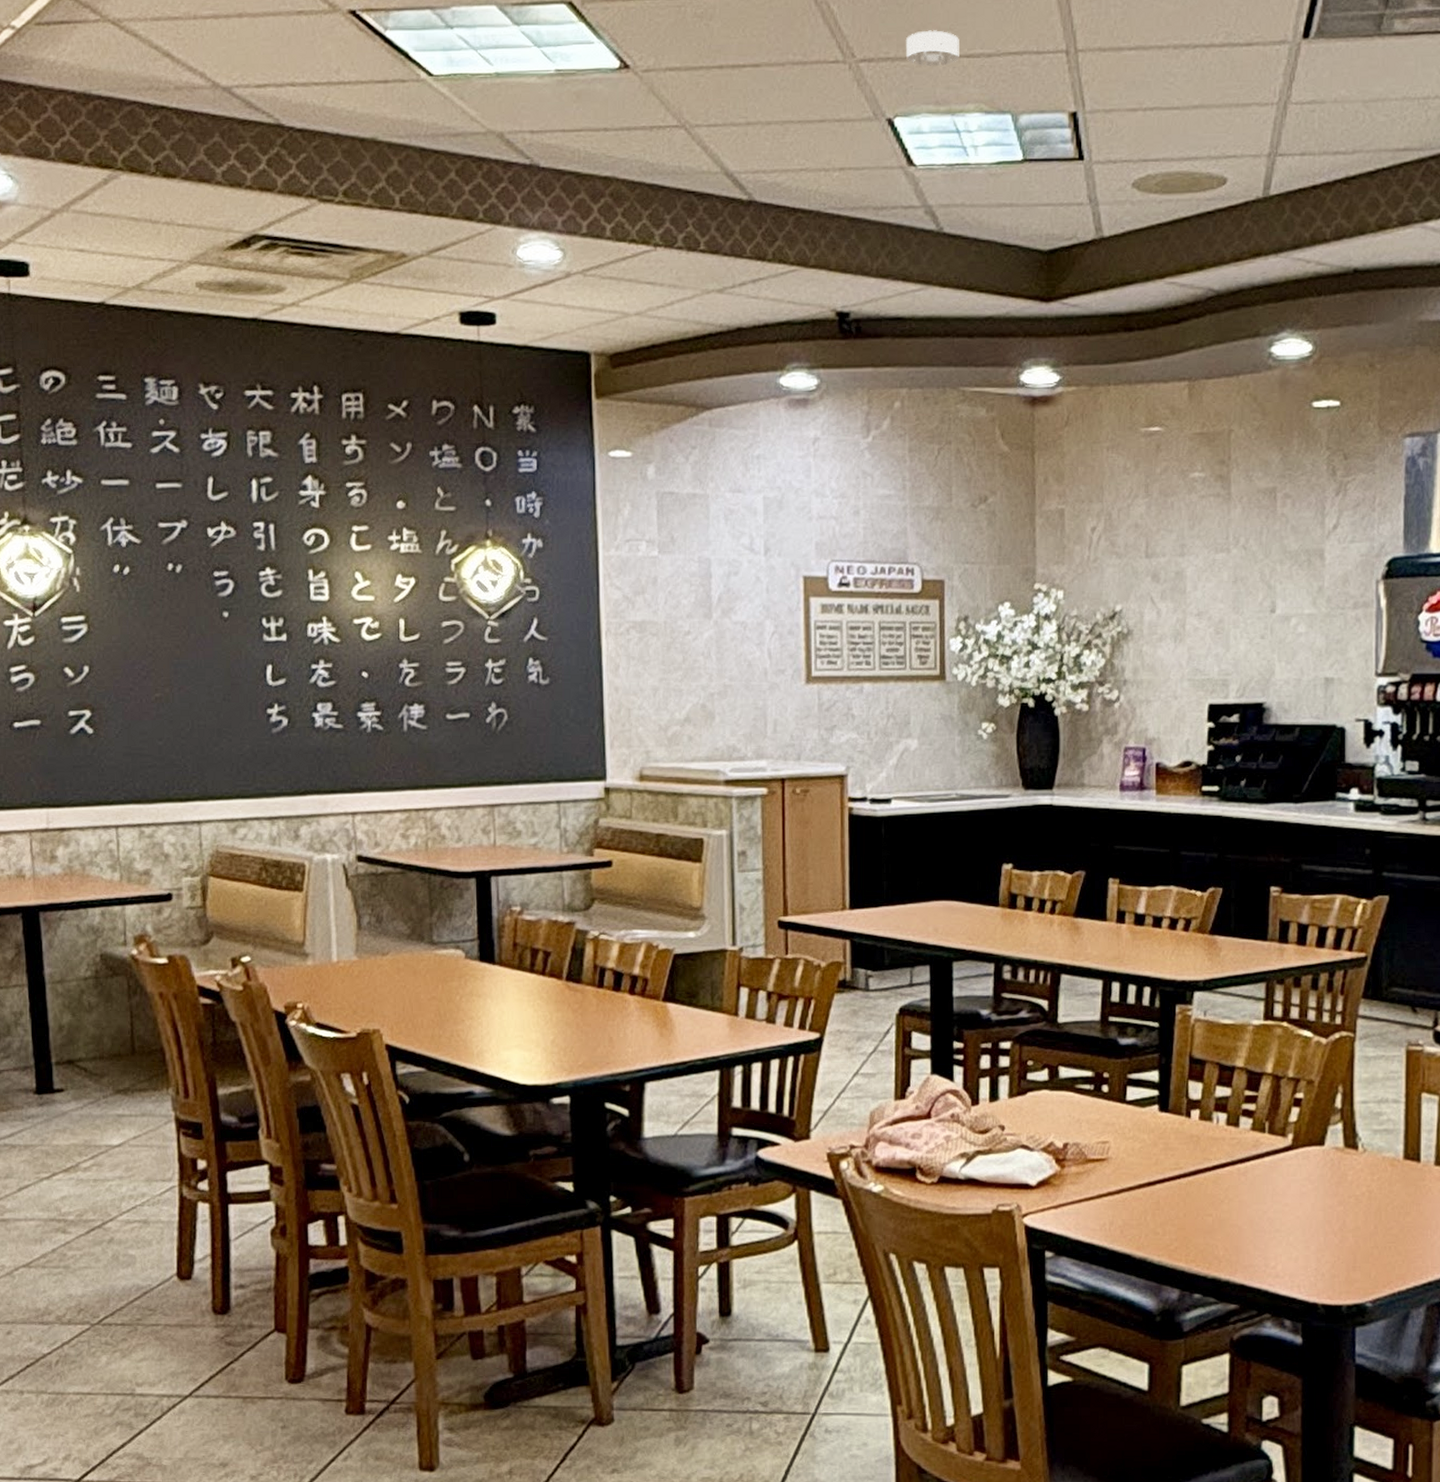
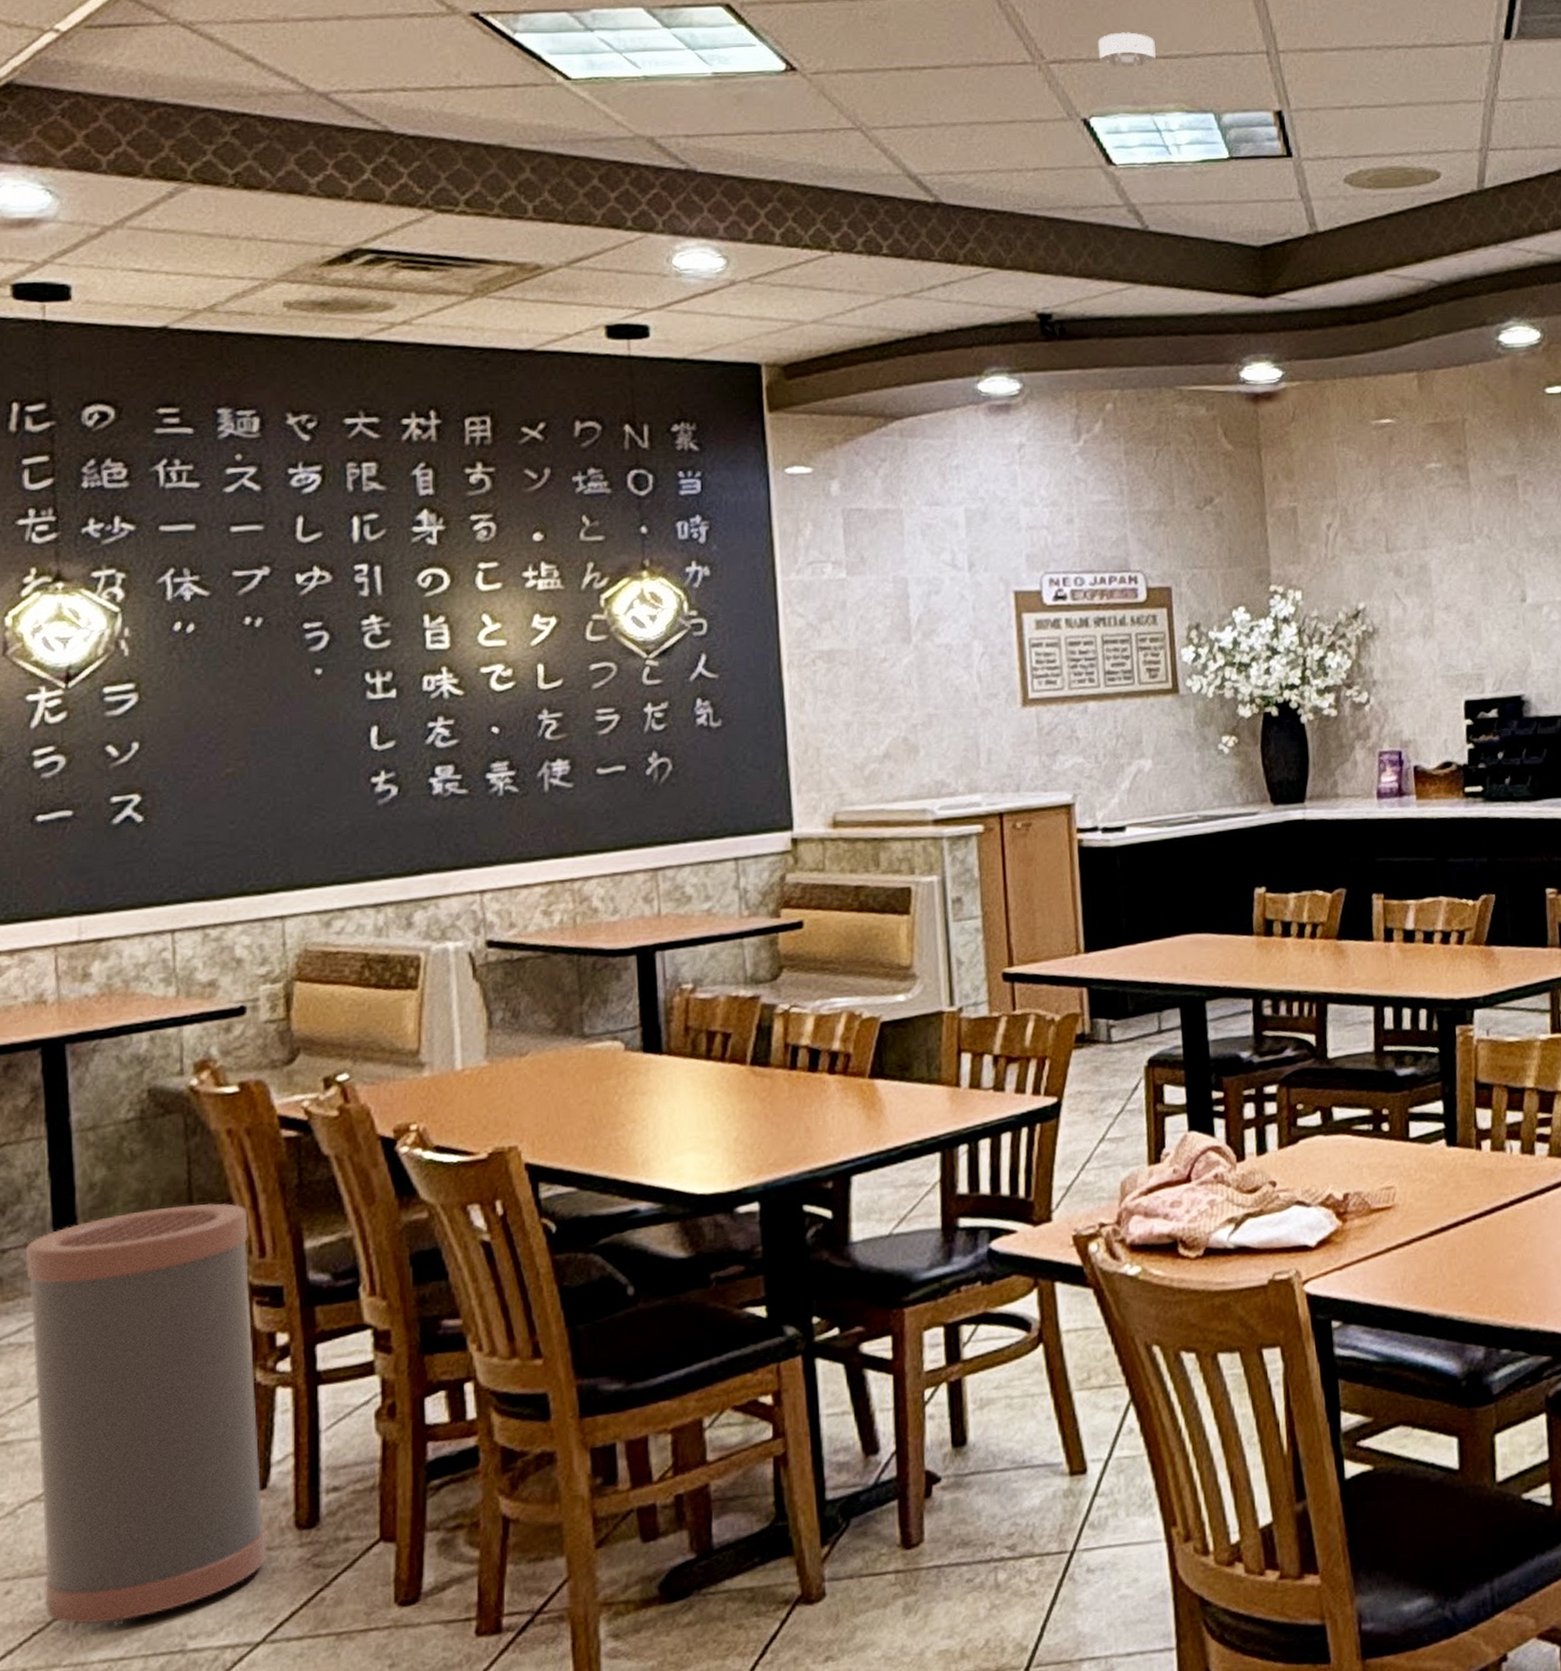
trash can: none [14,1050,192,1369] -> present [25,1203,267,1627]

